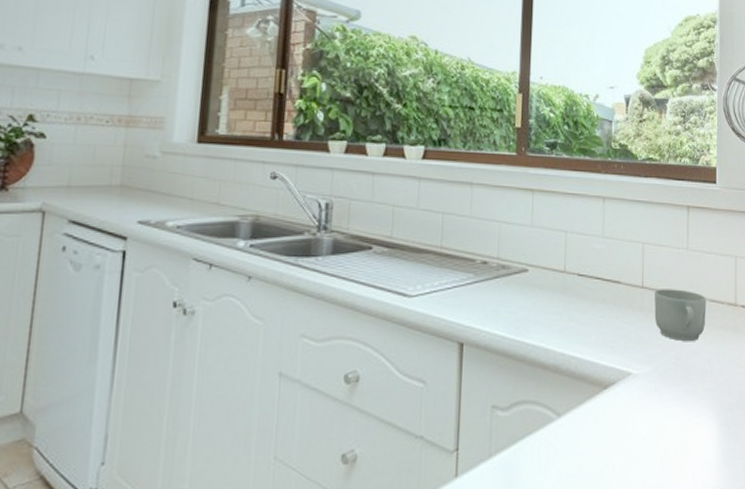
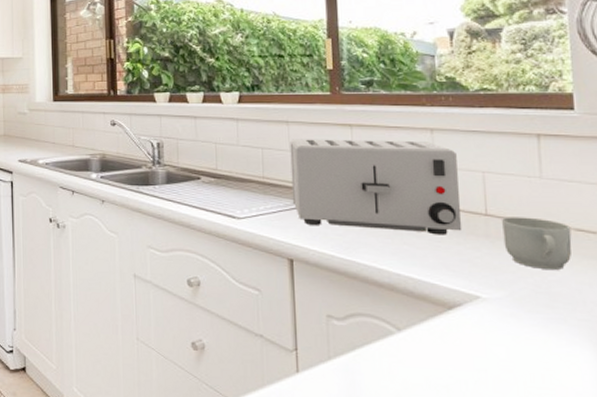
toaster: none [468,203,623,310] -> present [290,139,462,235]

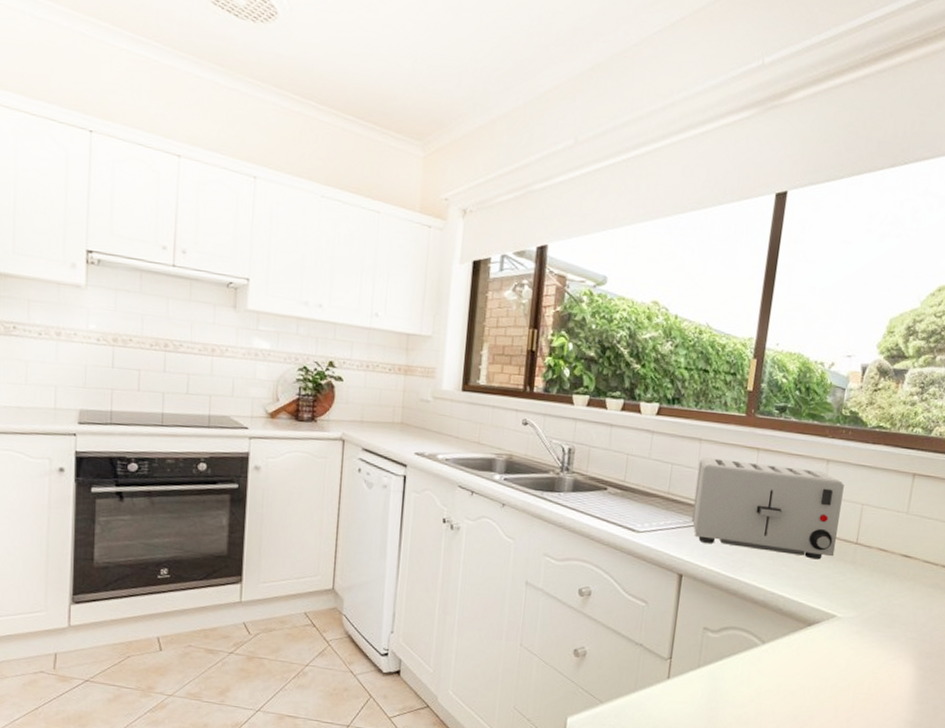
mug: present [502,217,572,271] -> none [864,546,921,596]

